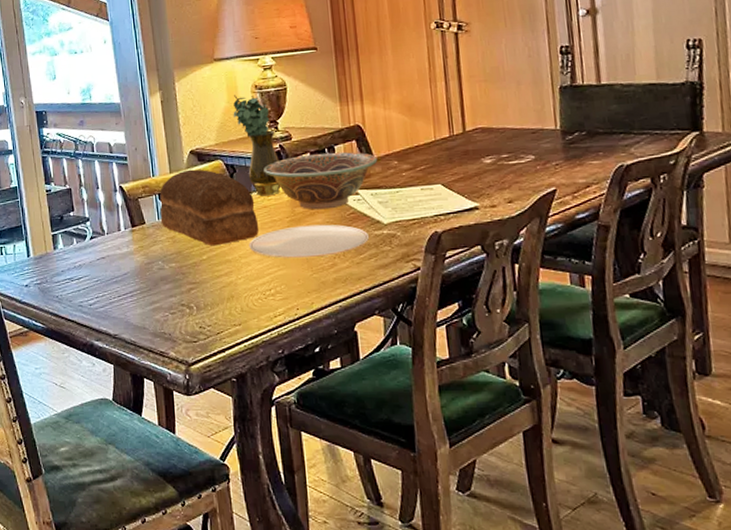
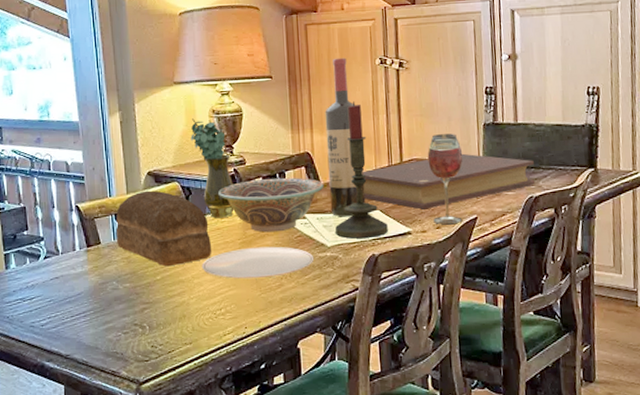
wine bottle: none [375,23,425,192] -> present [325,57,366,216]
candle: none [392,69,452,215] -> present [335,101,388,239]
book: none [420,120,625,183] -> present [363,153,534,210]
wineglass: none [494,99,539,199] -> present [427,133,463,225]

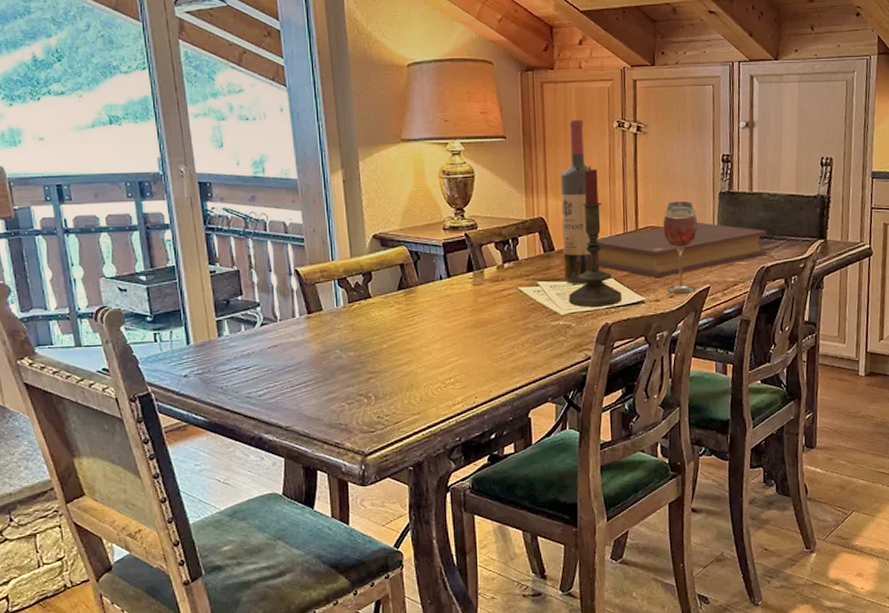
bread: present [115,190,212,267] -> none [338,254,442,335]
vase: present [190,118,234,218] -> none [419,179,465,284]
plate: present [202,246,314,280] -> none [430,314,547,349]
decorative bowl: present [218,177,324,233] -> none [448,243,558,300]

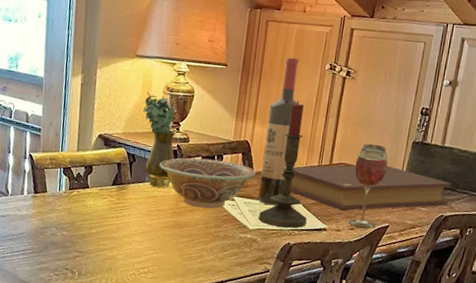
vase: none [419,179,465,284] -> present [143,92,176,188]
decorative bowl: none [448,243,558,300] -> present [159,157,256,209]

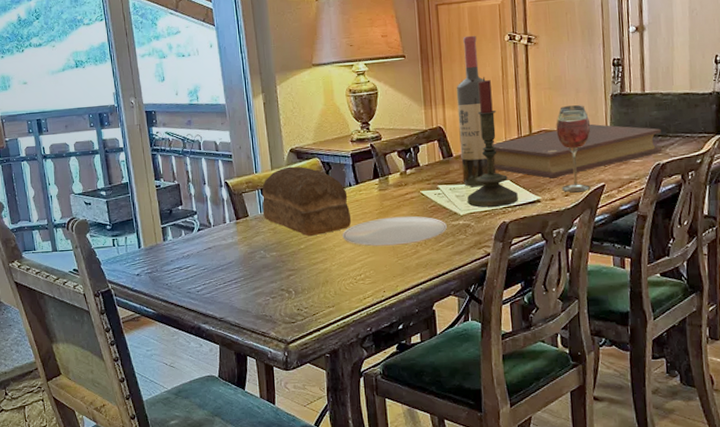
bread: none [61,151,146,223] -> present [262,166,352,236]
plate: none [133,218,236,249] -> present [342,216,448,248]
vase: present [143,92,176,188] -> none [329,98,372,190]
decorative bowl: present [159,157,256,209] -> none [356,151,456,203]

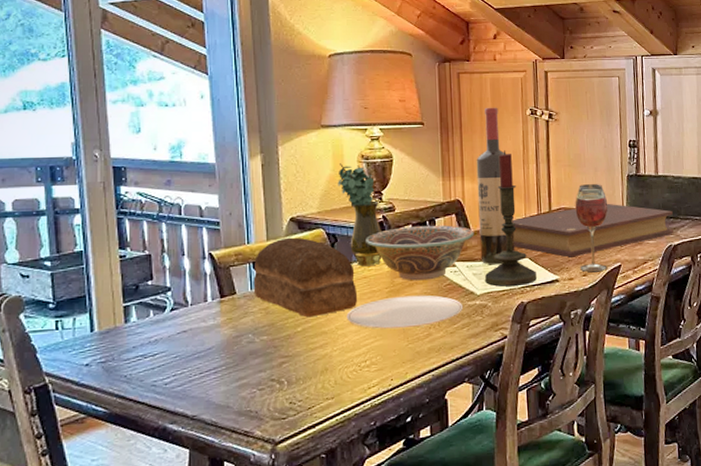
vase: none [329,98,372,190] -> present [338,163,383,266]
decorative bowl: none [356,151,456,203] -> present [366,225,474,281]

